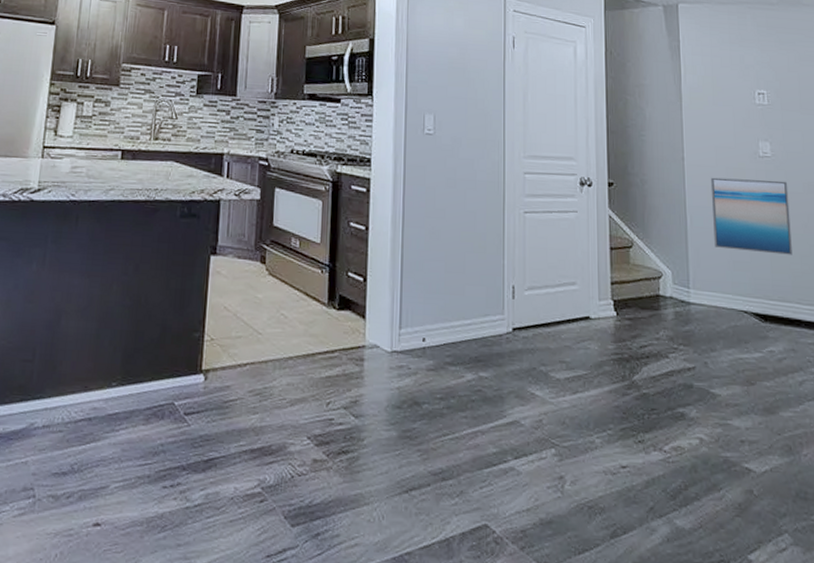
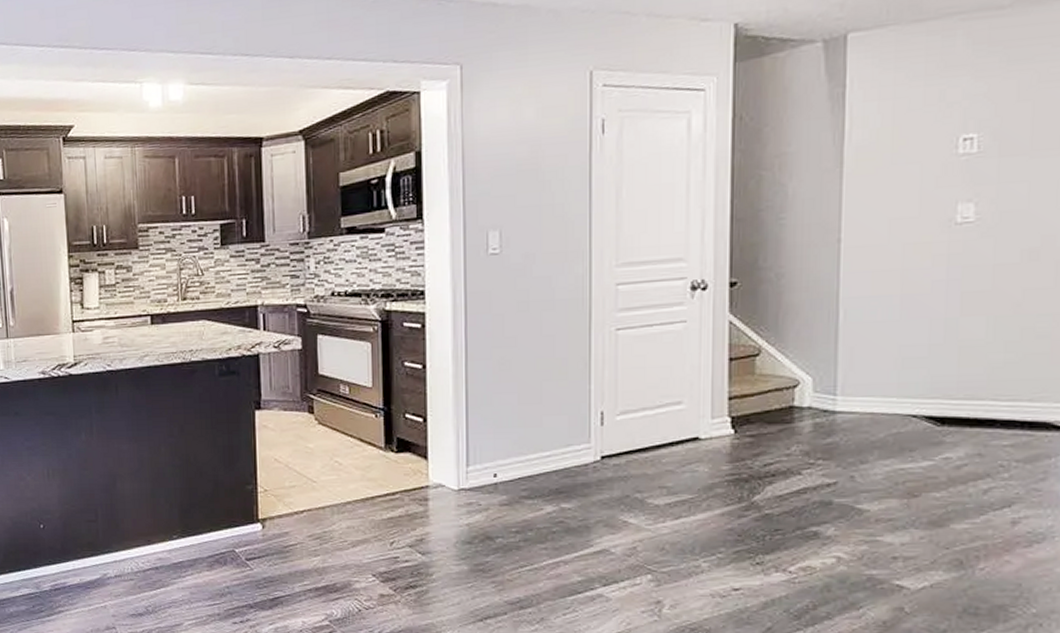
wall art: present [710,177,792,255] -> none [876,251,997,345]

